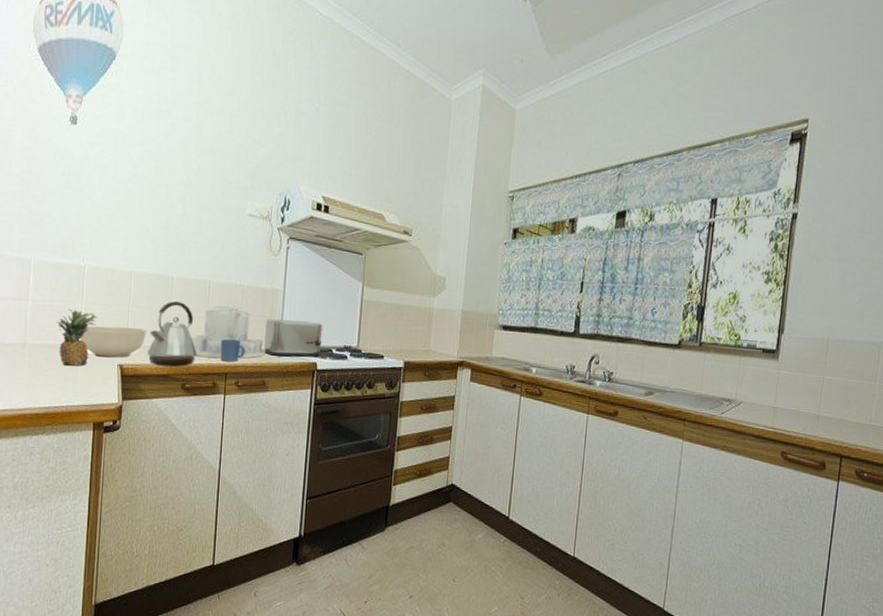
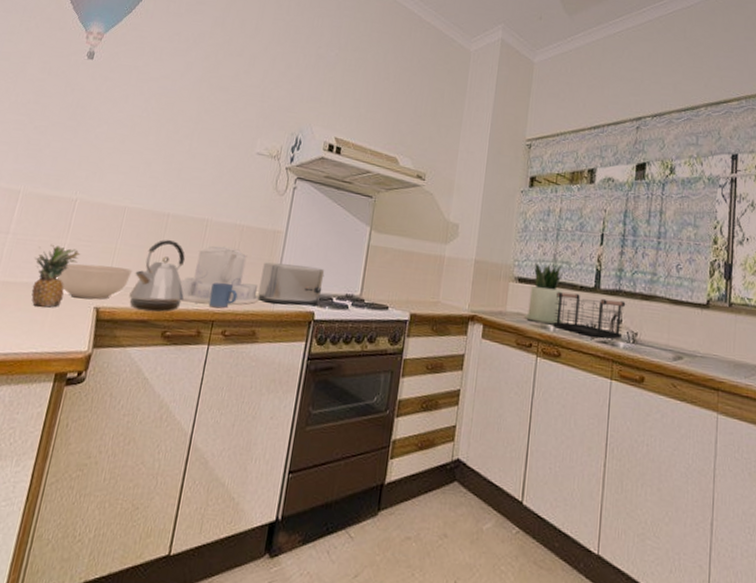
planter: none [508,311,546,368] -> present [523,262,564,325]
dish rack: none [535,338,603,379] -> present [553,292,626,339]

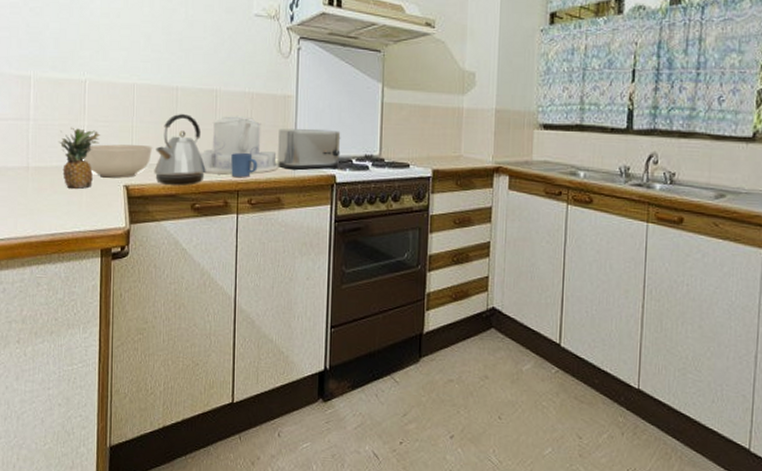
planter: present [523,262,564,325] -> none [551,106,595,171]
dish rack: present [553,292,626,339] -> none [583,136,662,181]

